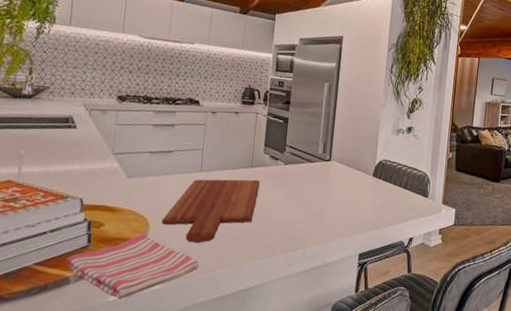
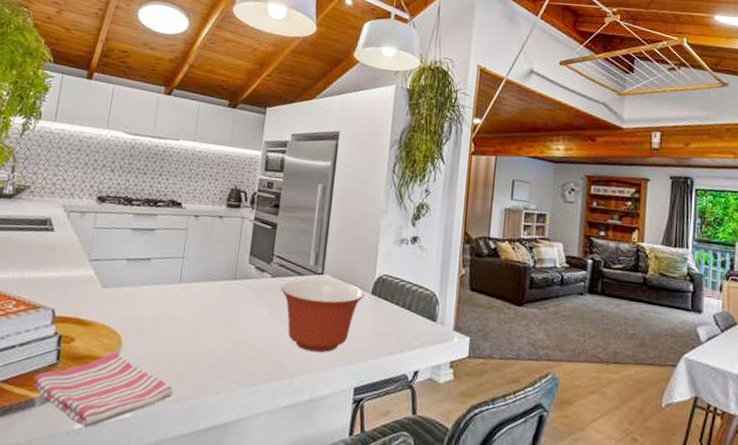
cutting board: present [161,179,260,243] -> none [135,291,243,366]
mixing bowl: none [293,164,367,227] -> present [280,278,365,353]

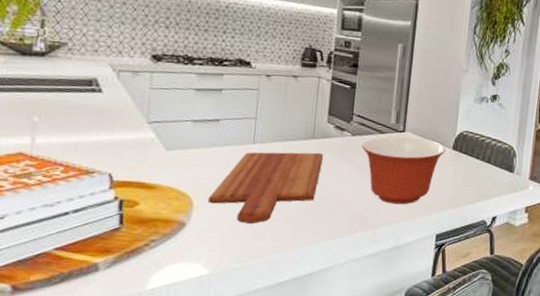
dish towel: present [32,350,173,427] -> none [94,212,253,287]
cutting board: none [135,291,243,366] -> present [207,152,323,224]

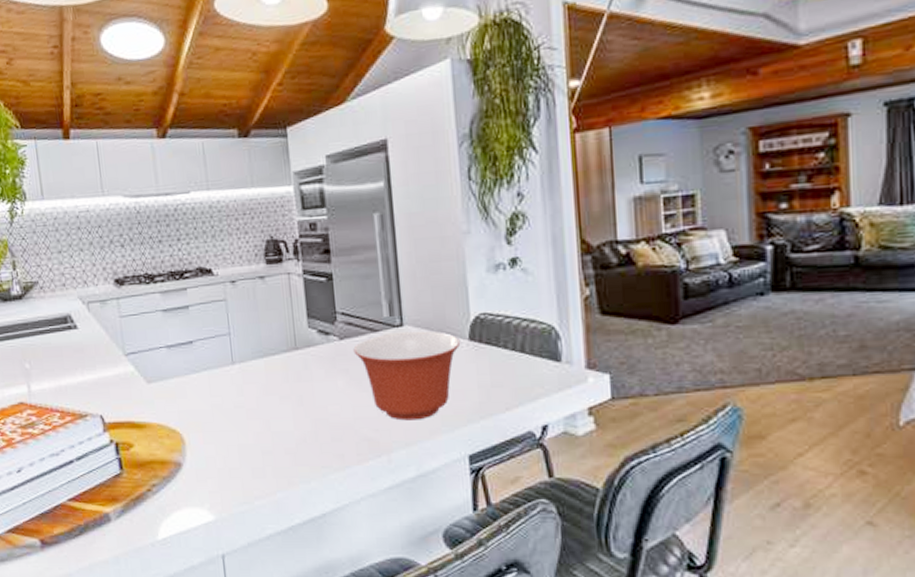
cutting board: present [207,152,323,224] -> none [198,366,312,459]

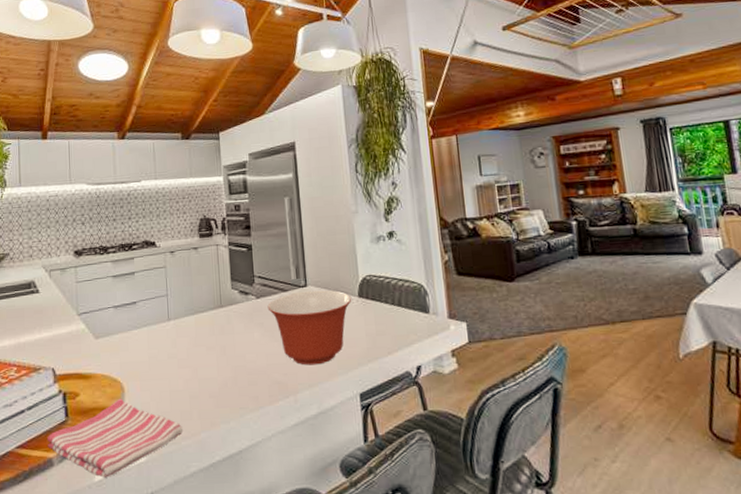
dish towel: none [102,451,255,536] -> present [47,398,182,478]

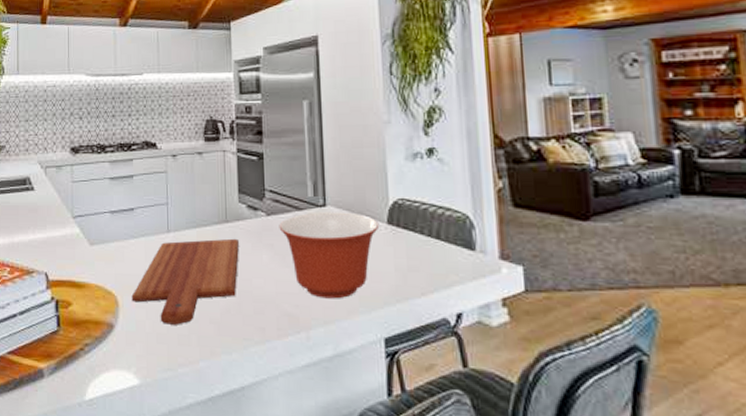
dish towel: present [47,398,182,478] -> none [39,313,179,397]
cutting board: none [136,321,233,403] -> present [131,238,239,325]

